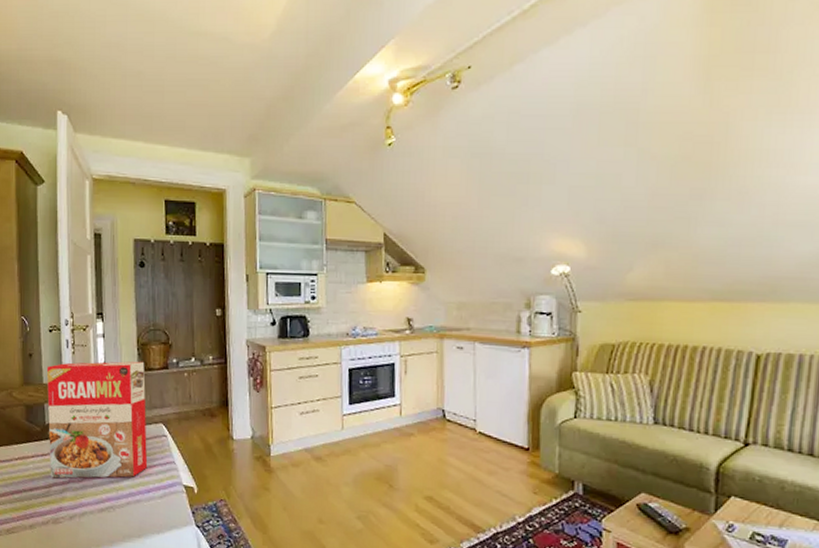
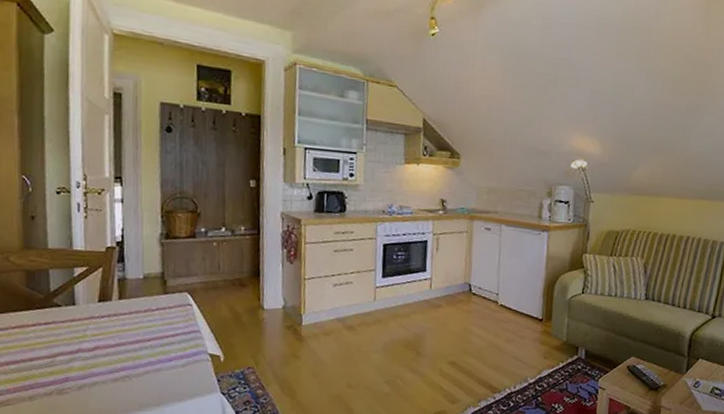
cereal box: present [46,361,148,479] -> none [52,227,170,348]

